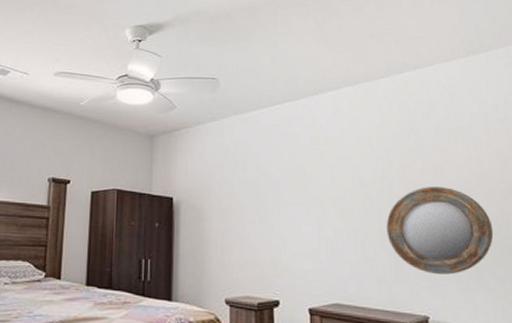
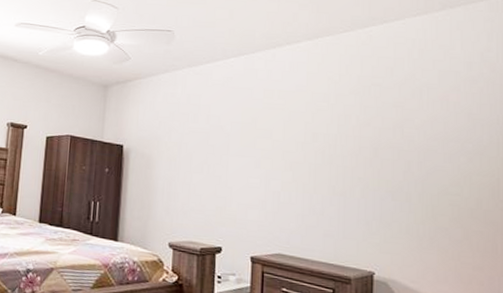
home mirror: present [386,186,494,275] -> none [337,144,453,233]

